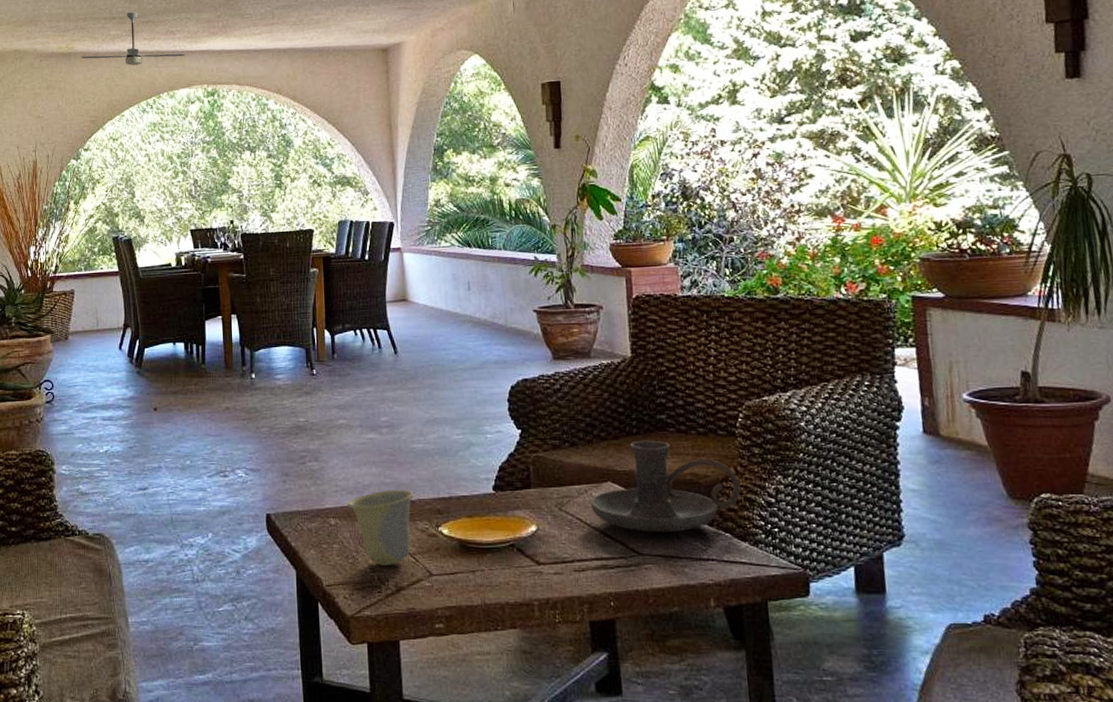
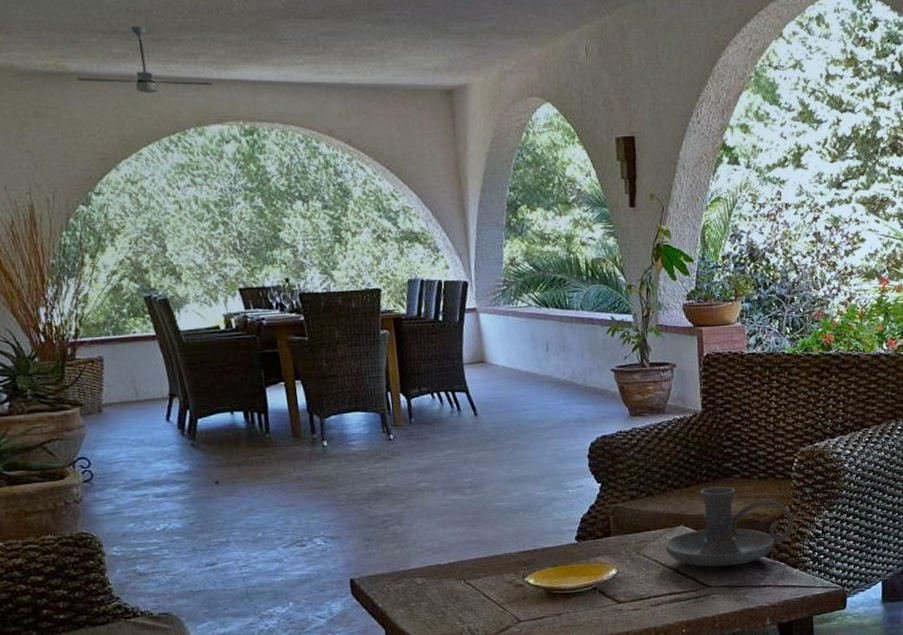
cup: present [347,490,414,565] -> none [433,546,500,617]

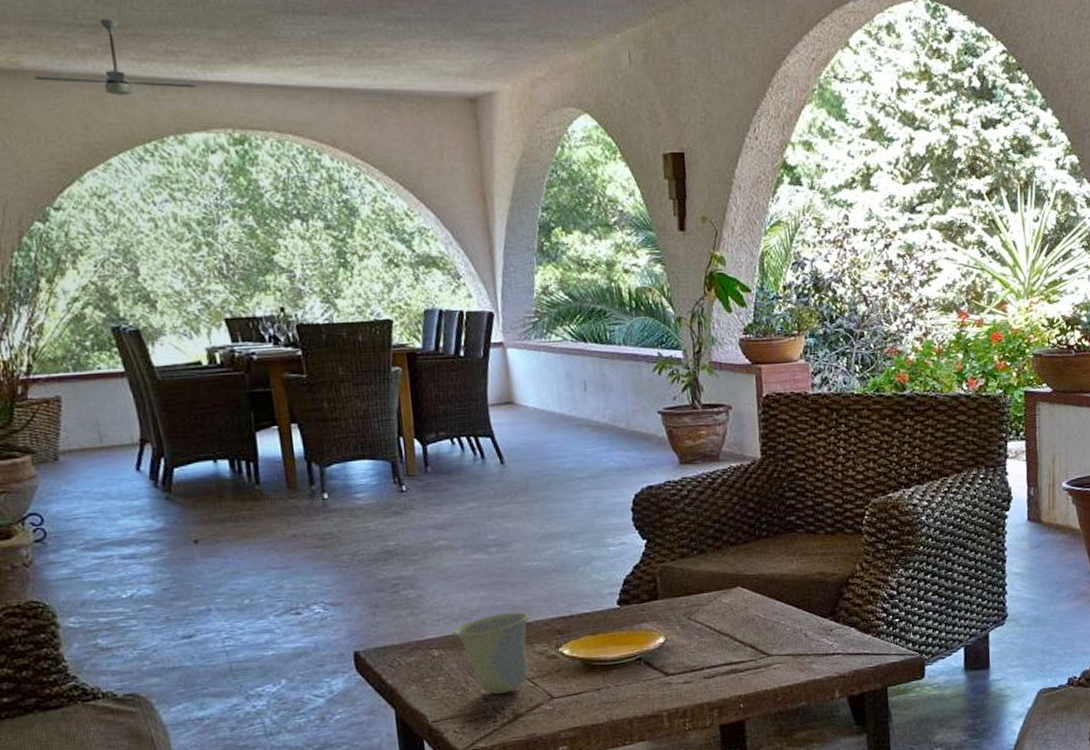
cup: none [433,546,500,617] -> present [452,612,530,694]
candle holder: present [665,486,794,567] -> none [720,542,865,634]

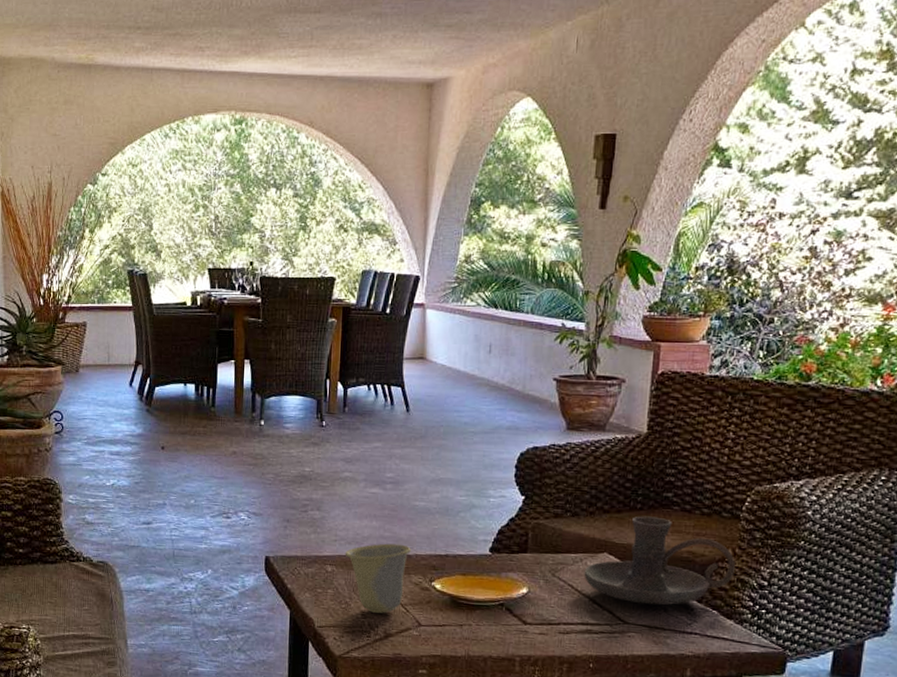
ceiling fan: present [35,18,198,95] -> none [103,21,215,84]
candle holder: none [720,542,865,634] -> present [584,516,735,606]

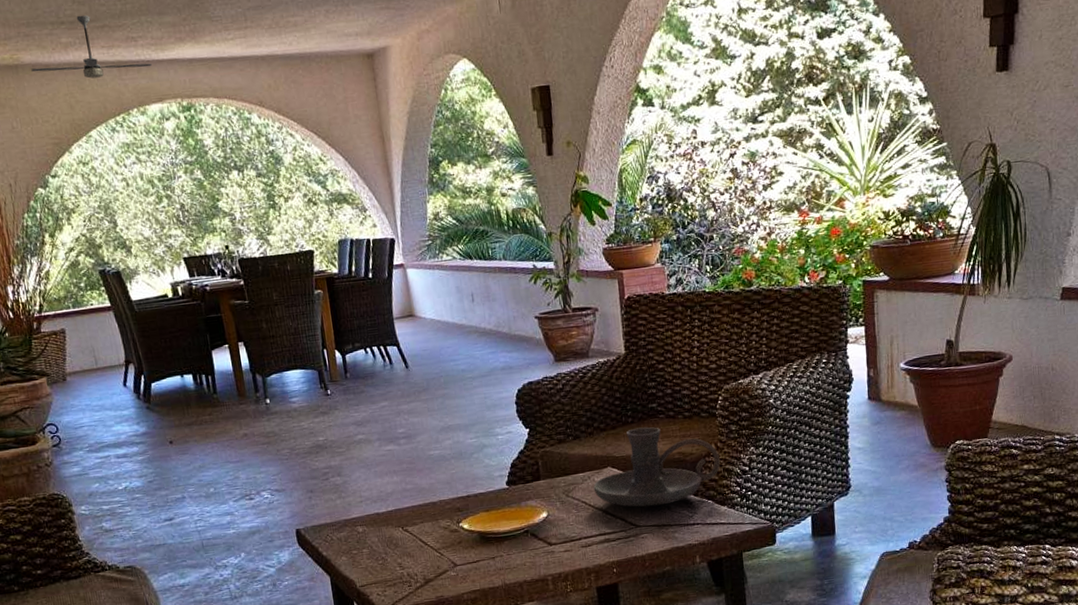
ceiling fan: none [103,21,215,84] -> present [31,15,153,79]
cup: present [345,543,411,613] -> none [372,493,435,563]

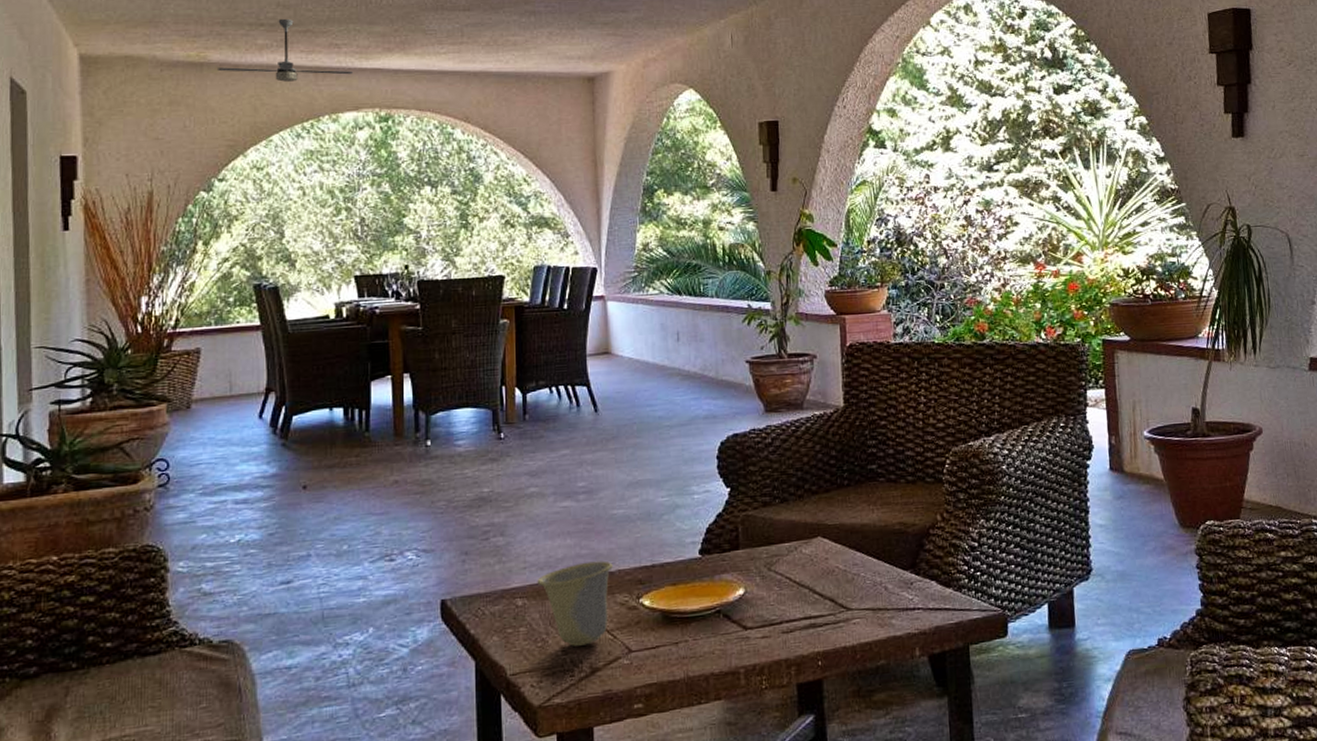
cup: none [372,493,435,563] -> present [537,561,613,646]
candle holder: present [593,427,720,507] -> none [800,491,946,586]

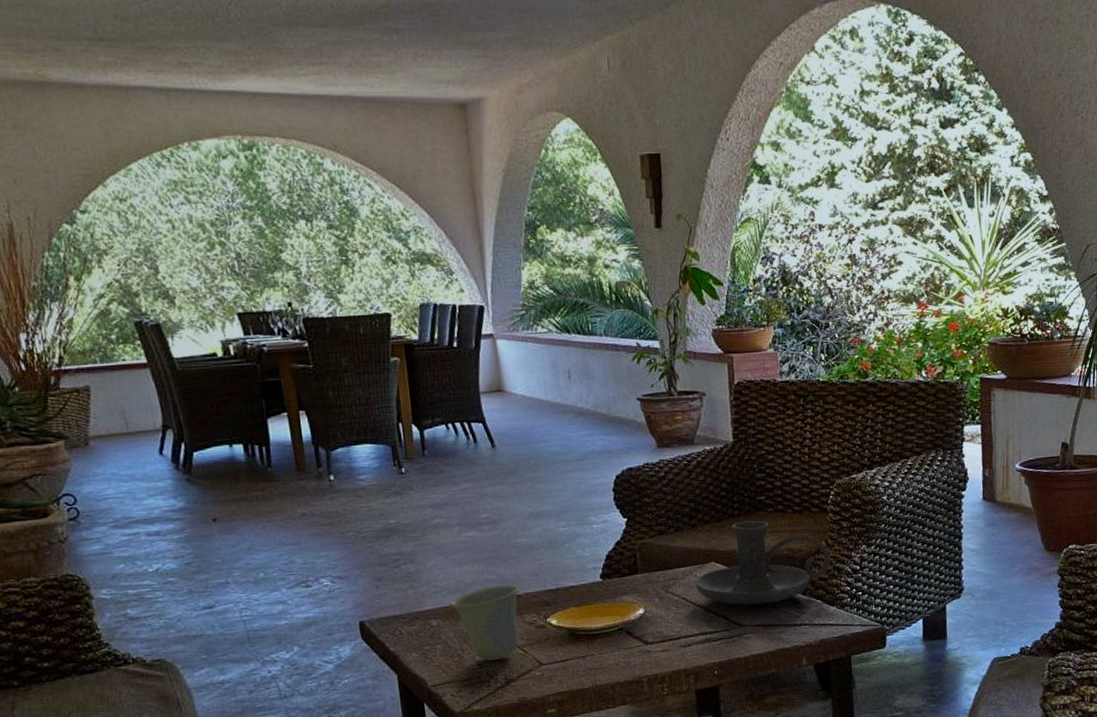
ceiling fan: present [218,18,354,82] -> none [60,32,209,105]
candle holder: none [800,491,946,586] -> present [695,520,830,605]

